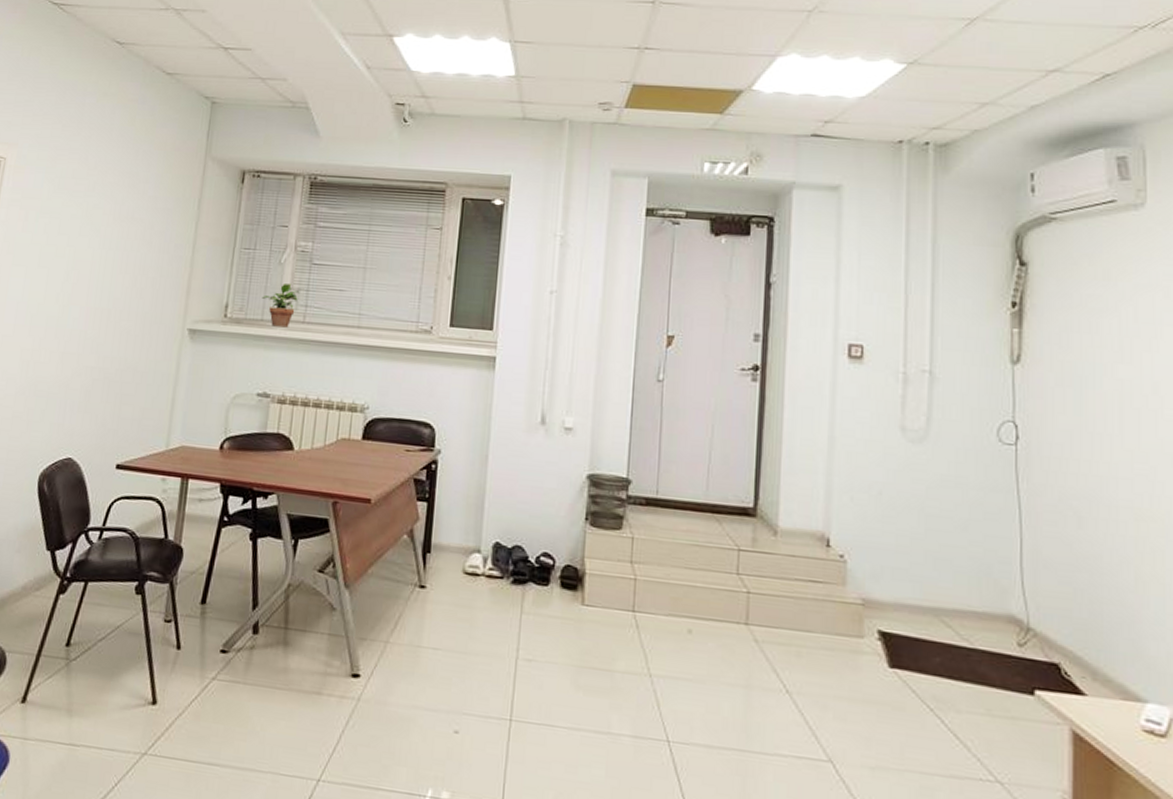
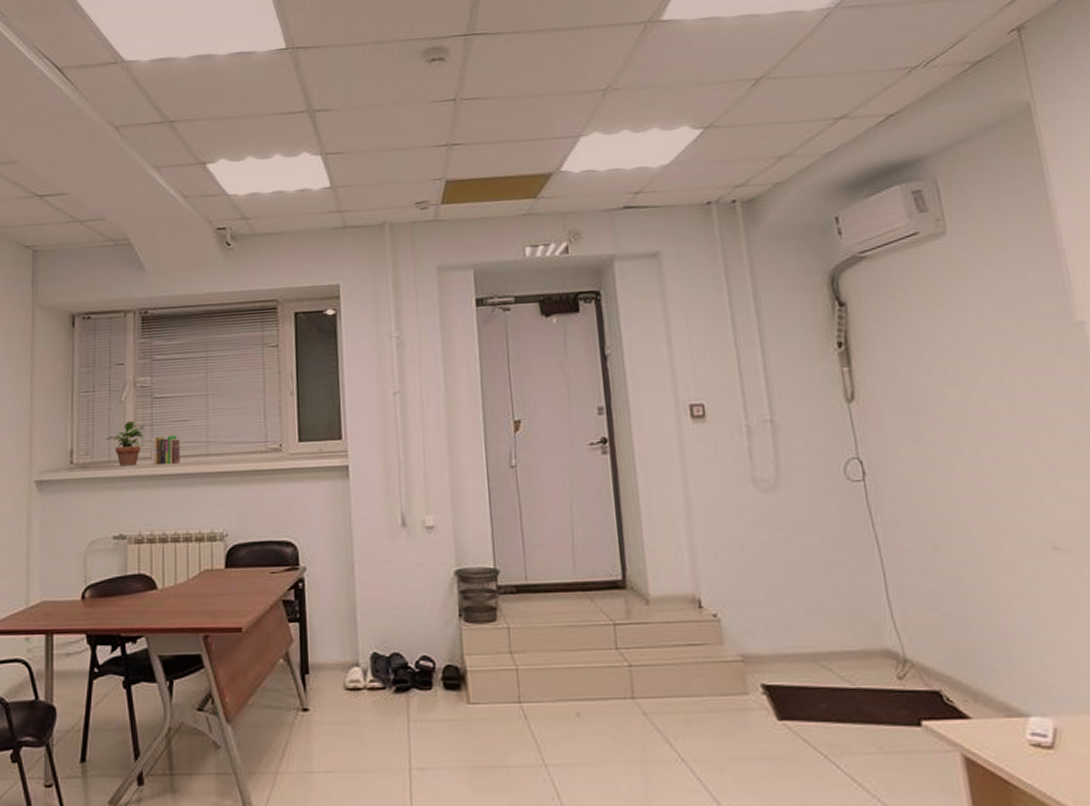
books: none [302,302,333,332] -> present [151,436,180,465]

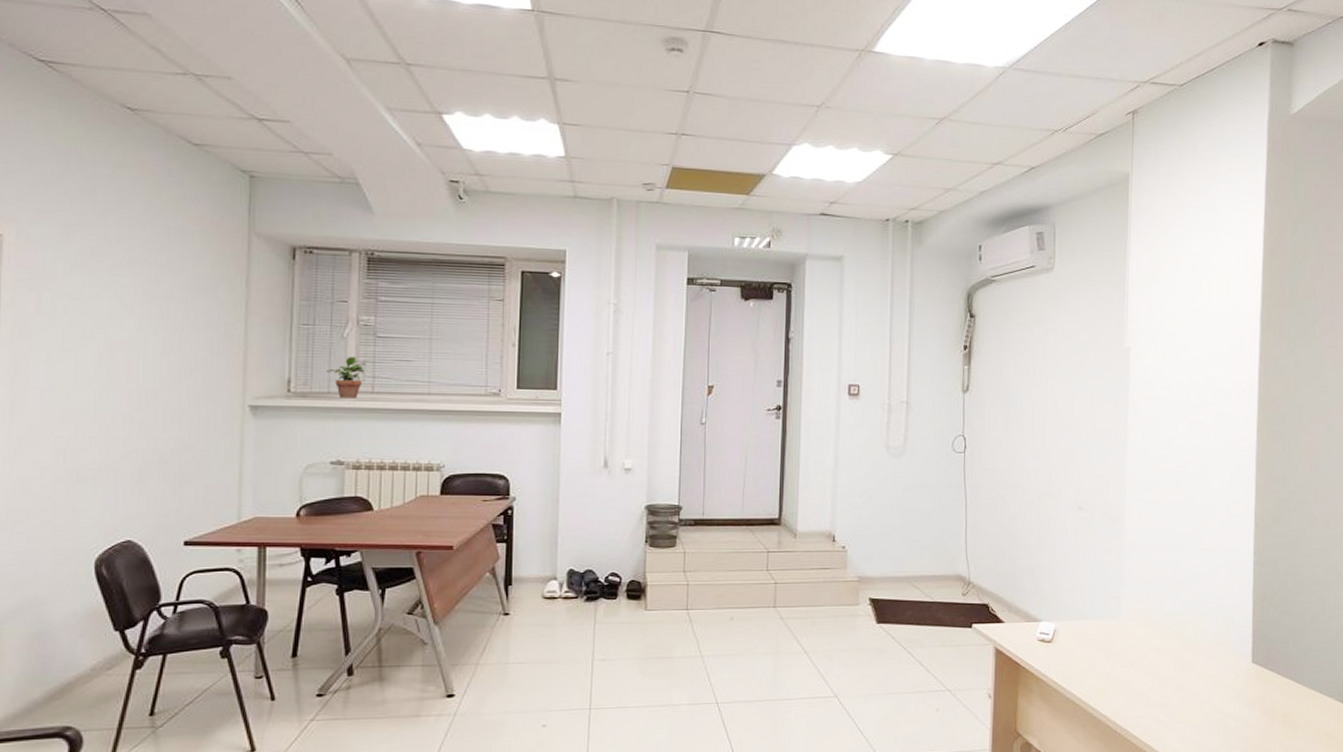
books: present [151,436,180,465] -> none [371,373,402,401]

